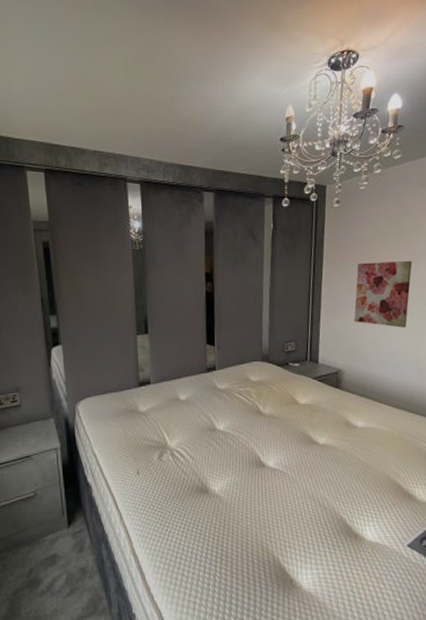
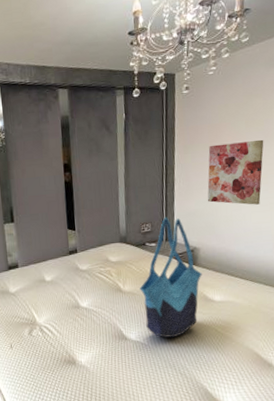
tote bag: none [280,336,346,466] -> present [140,217,202,338]

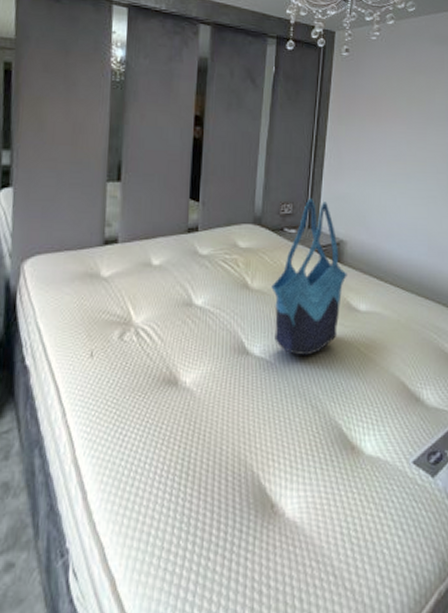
wall art: present [207,139,264,205] -> none [359,119,425,196]

